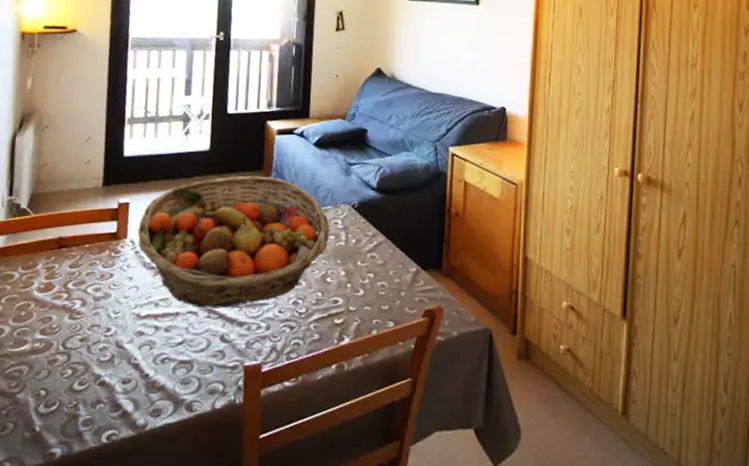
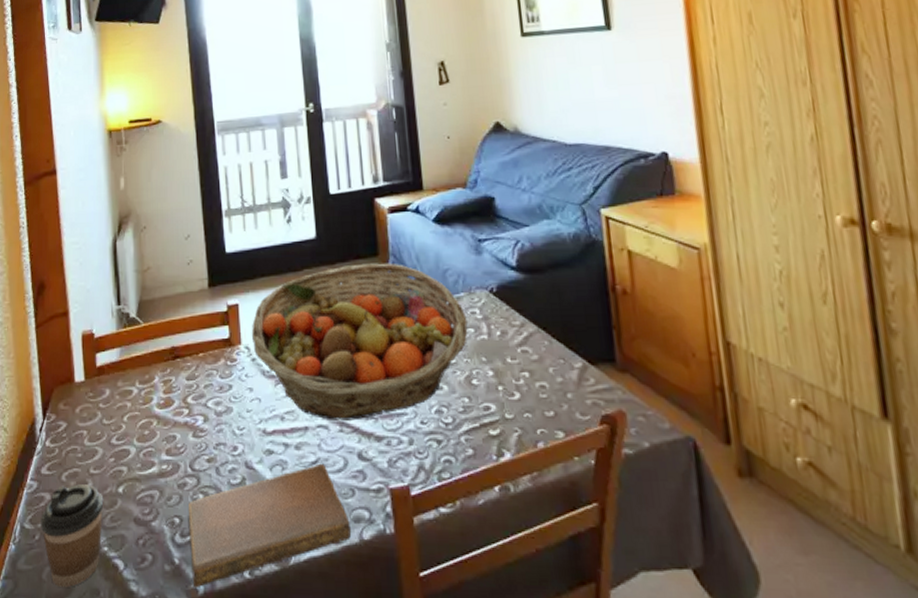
notebook: none [50,344,206,453] -> present [188,463,352,589]

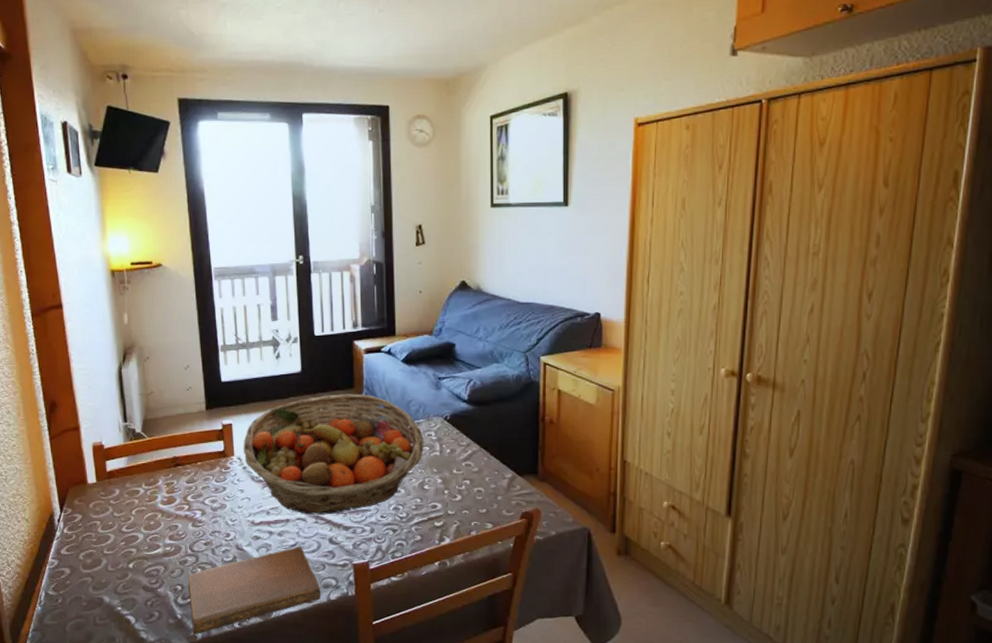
coffee cup: present [40,484,104,587] -> none [62,562,117,636]

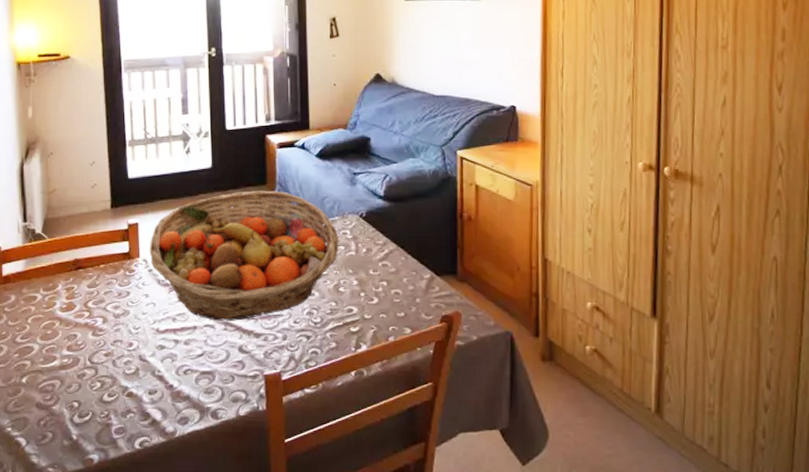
notebook: present [188,546,322,635] -> none [86,356,230,459]

